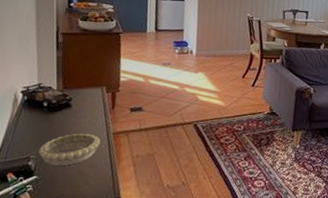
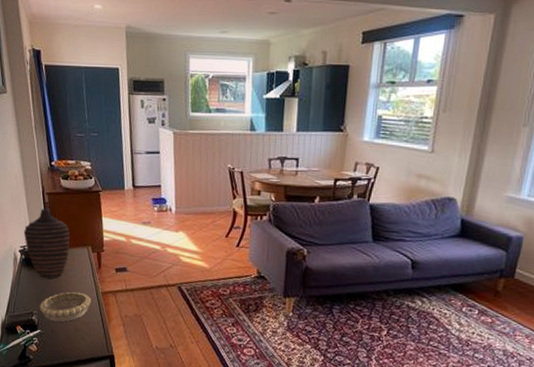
decorative vase: none [29,48,83,121] -> present [23,208,70,279]

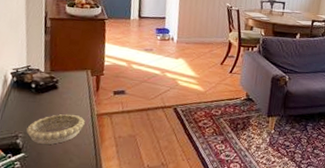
decorative vase: present [23,208,70,279] -> none [18,32,70,102]

